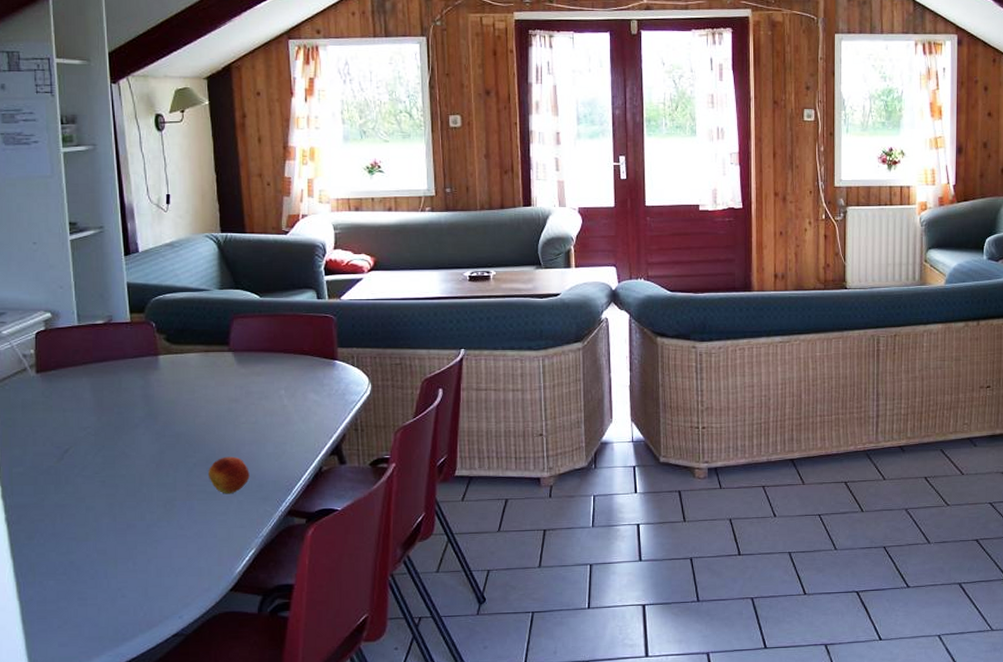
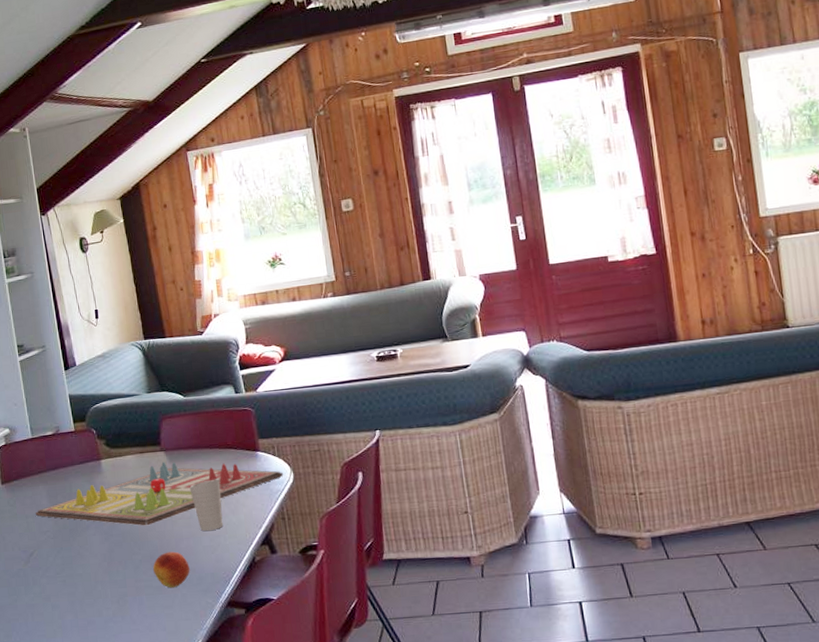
gameboard: none [74,363,361,428] -> present [35,462,284,526]
cup: none [257,383,292,438] -> present [189,477,223,531]

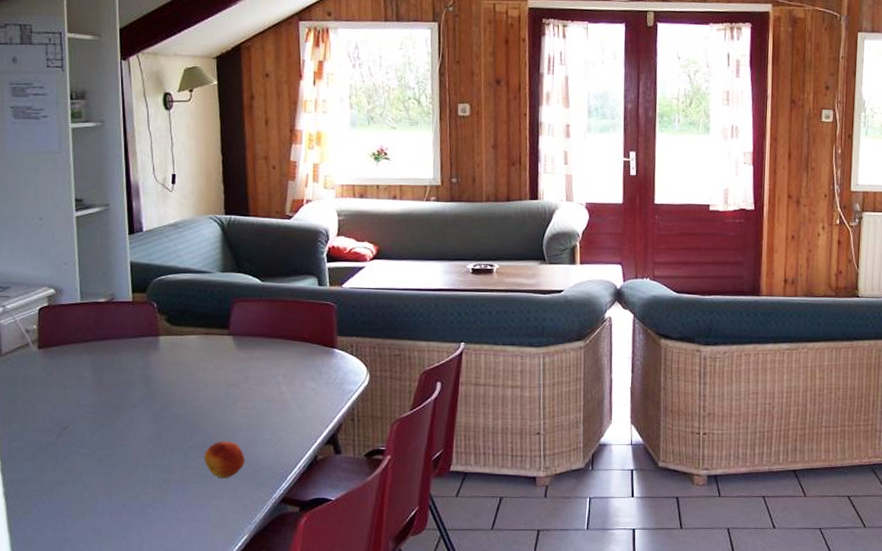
gameboard: present [35,462,284,526] -> none [74,346,359,412]
cup: present [189,477,223,531] -> none [255,370,290,424]

